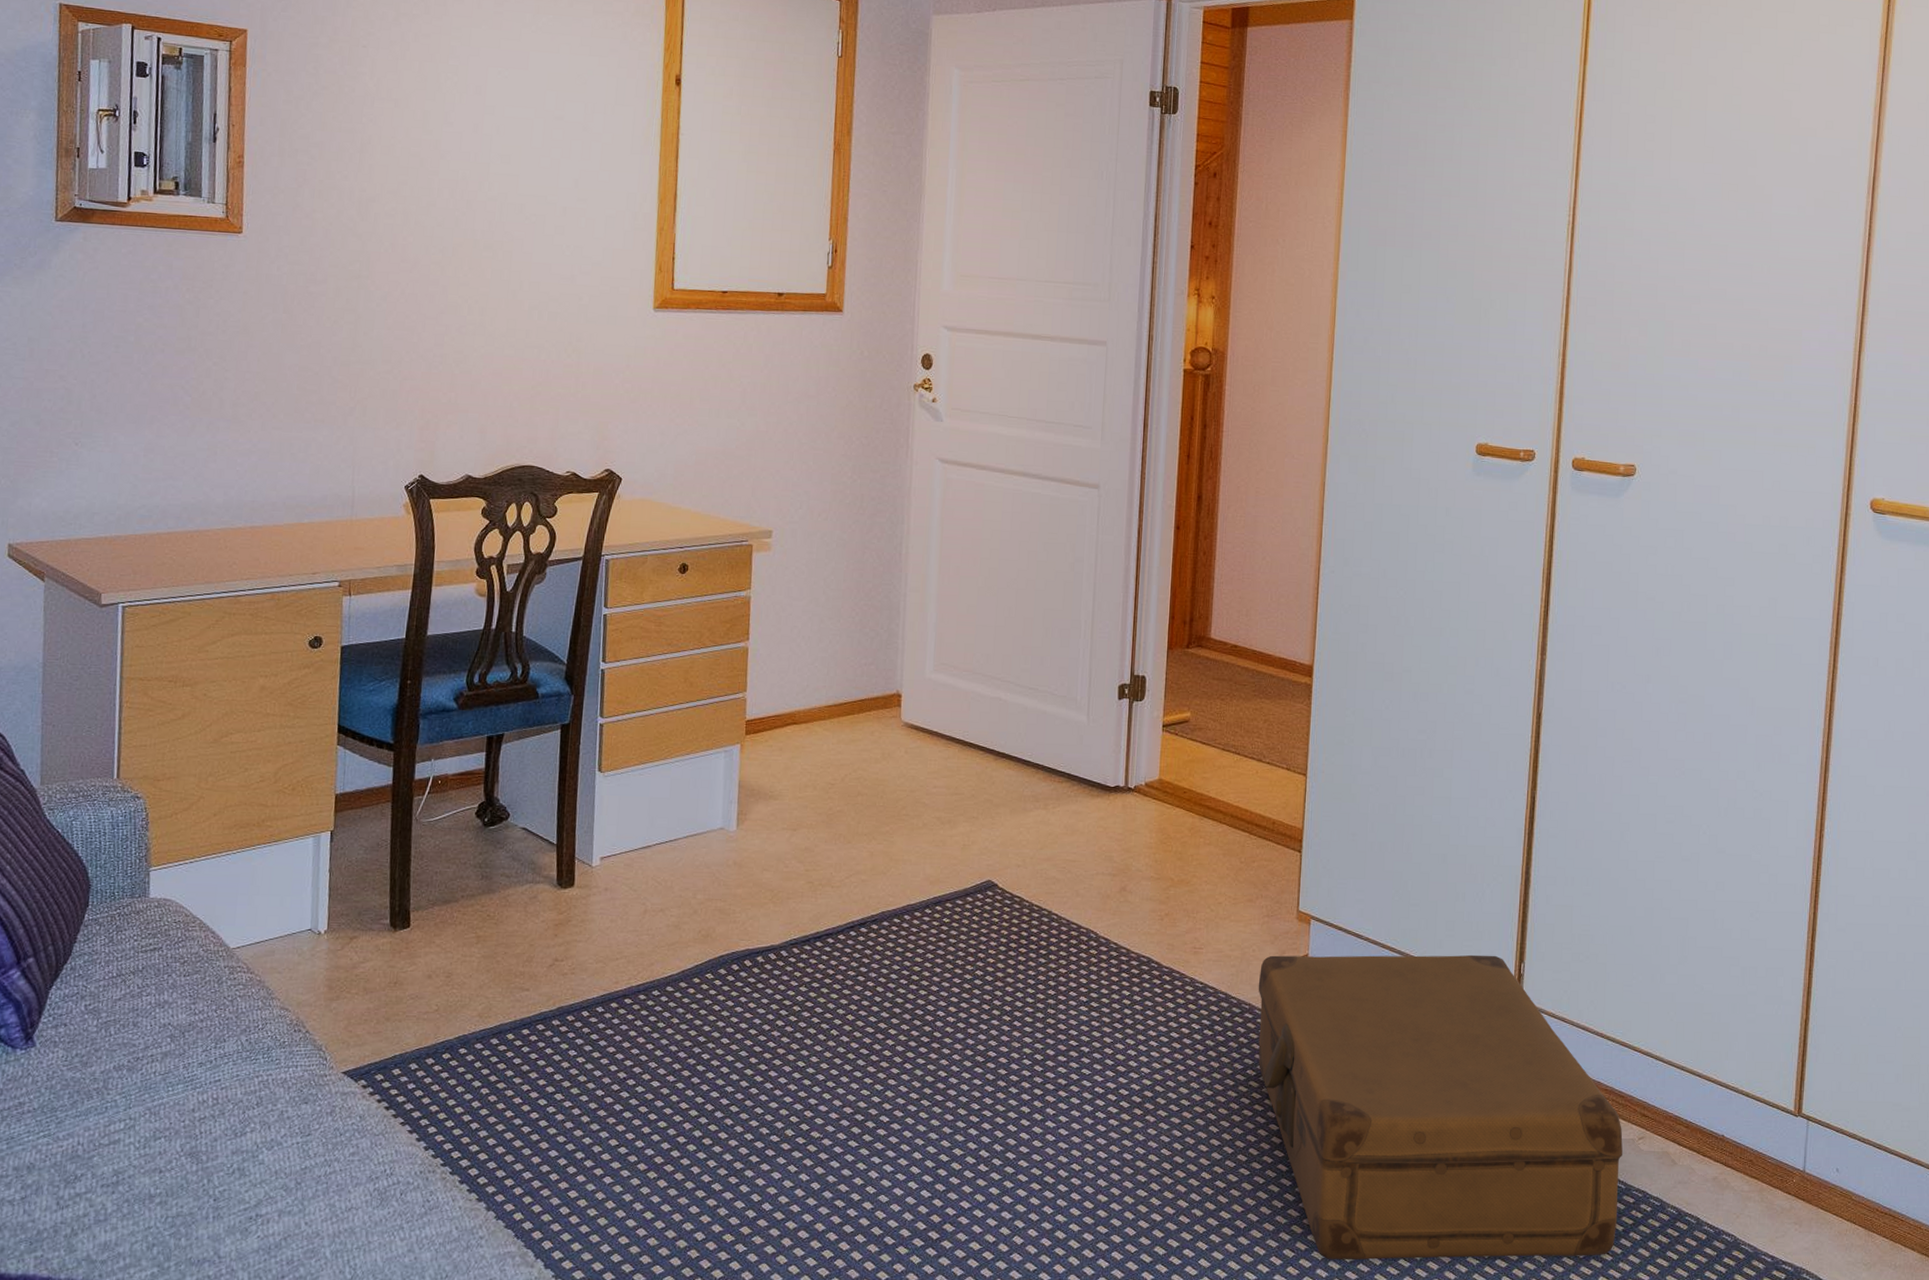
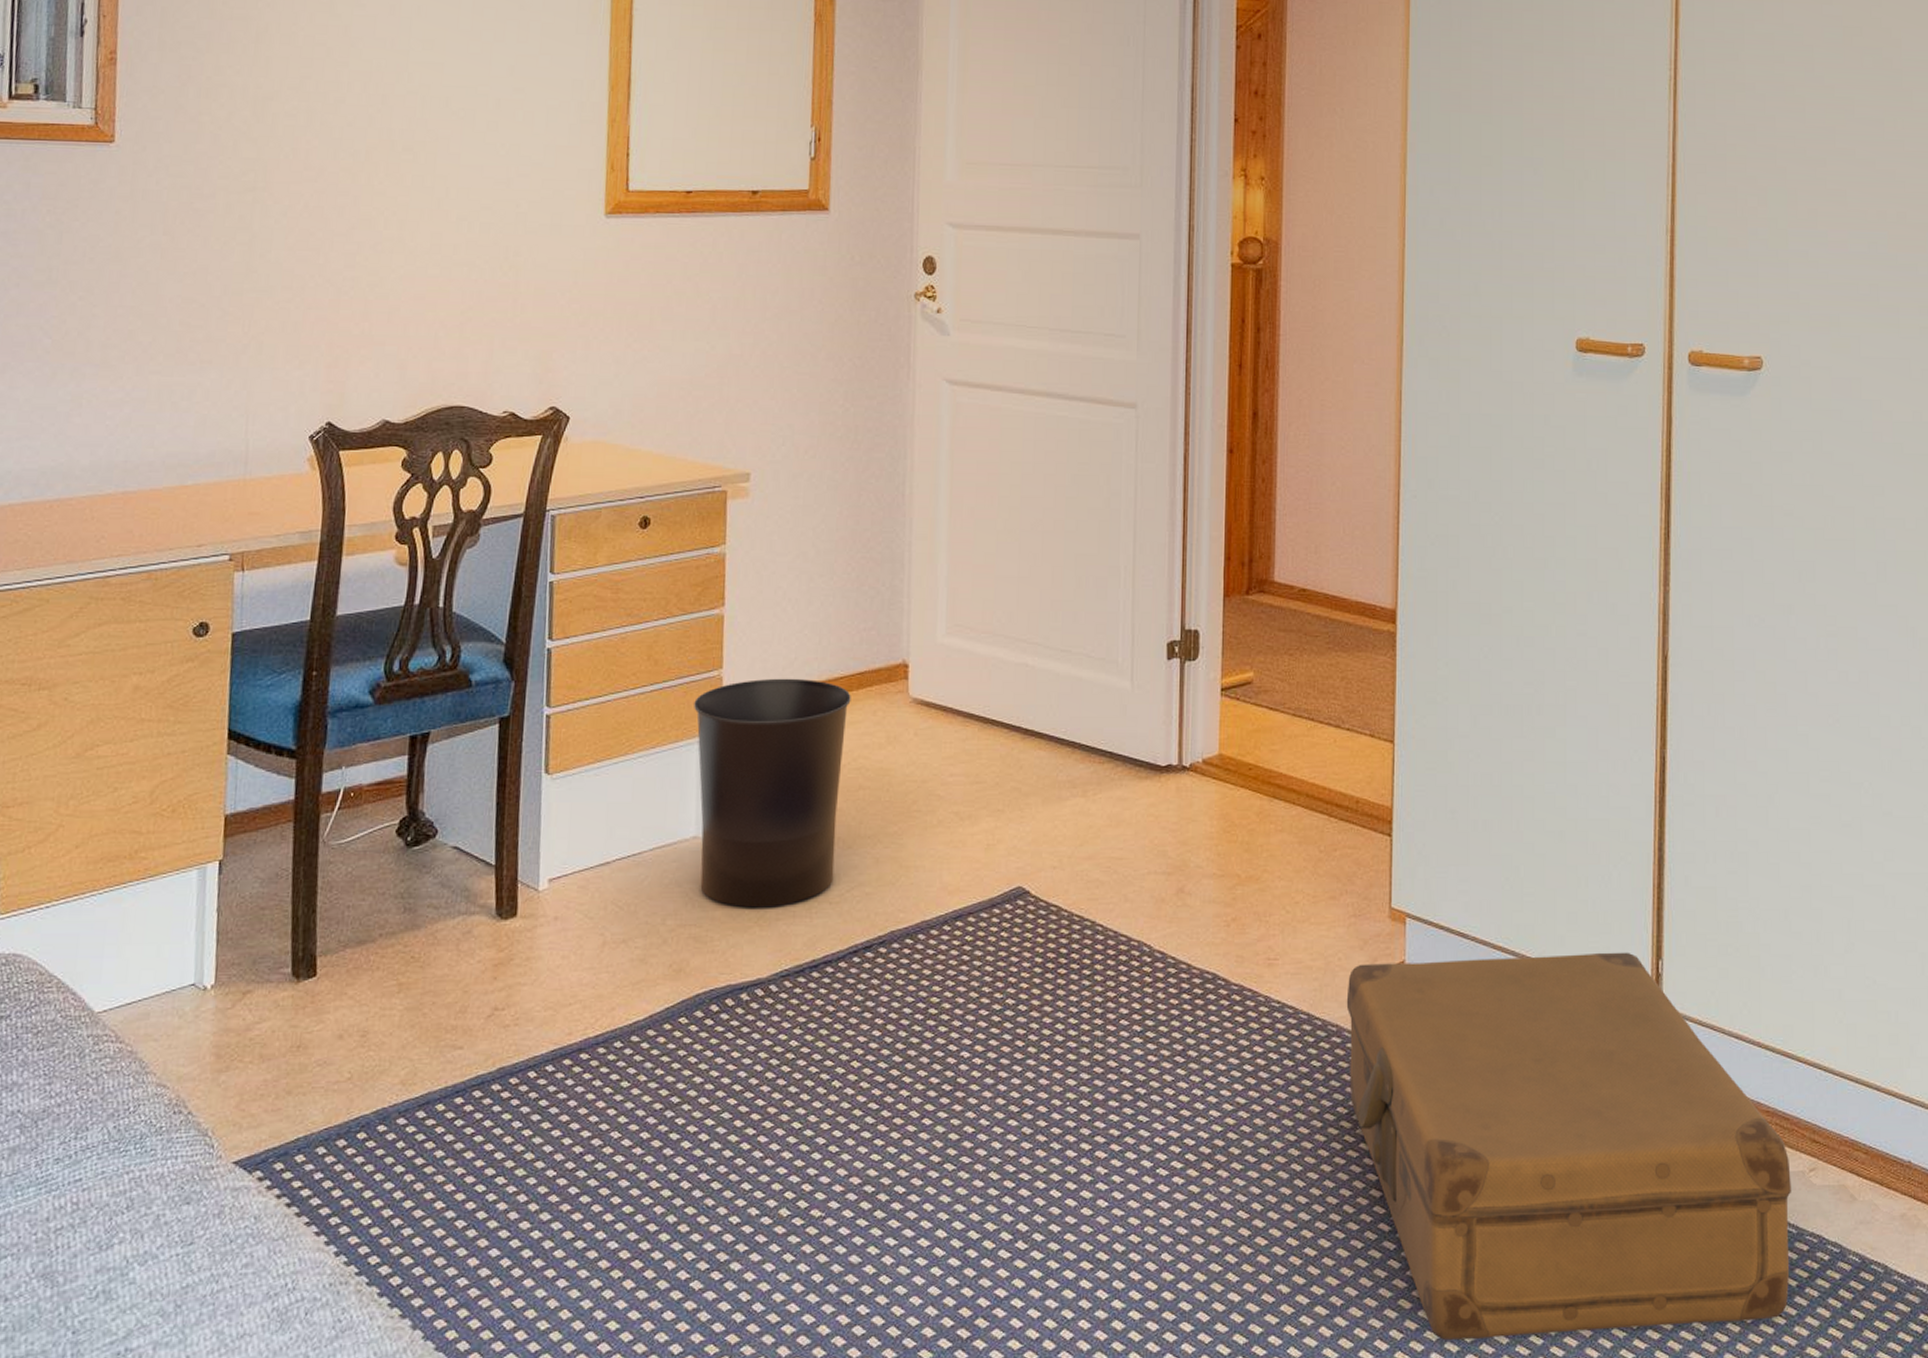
waste bin: none [722,701,853,888] -> present [694,678,851,908]

